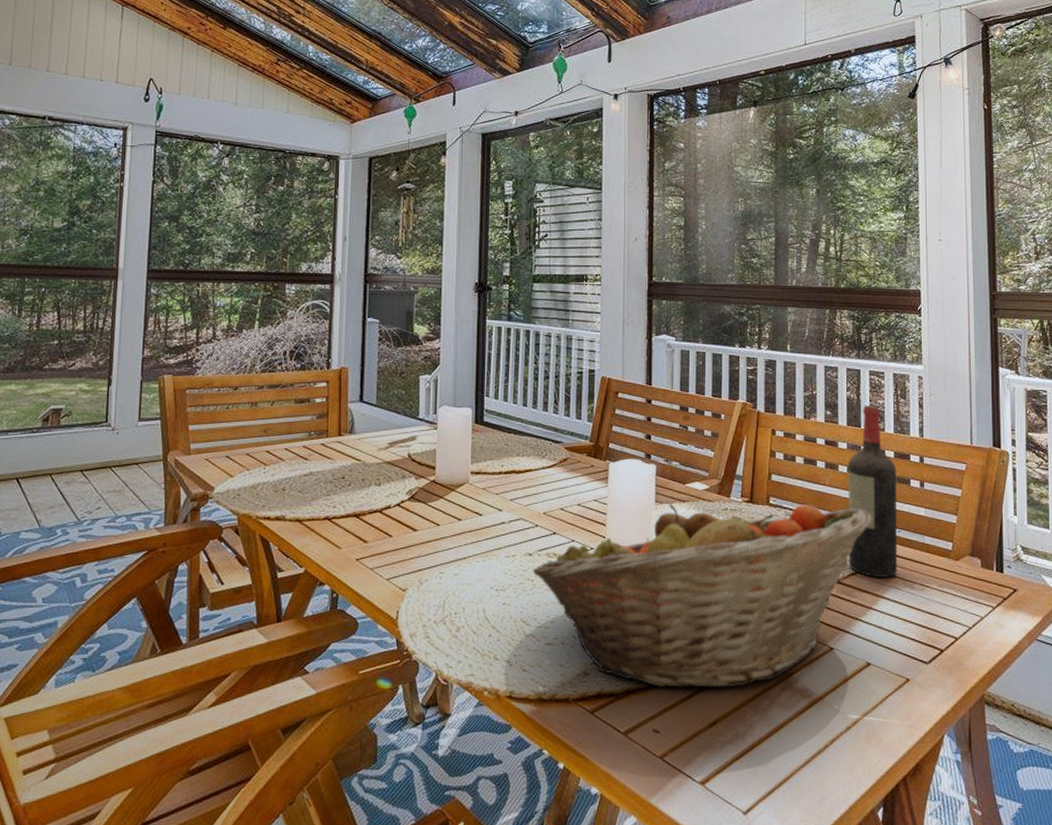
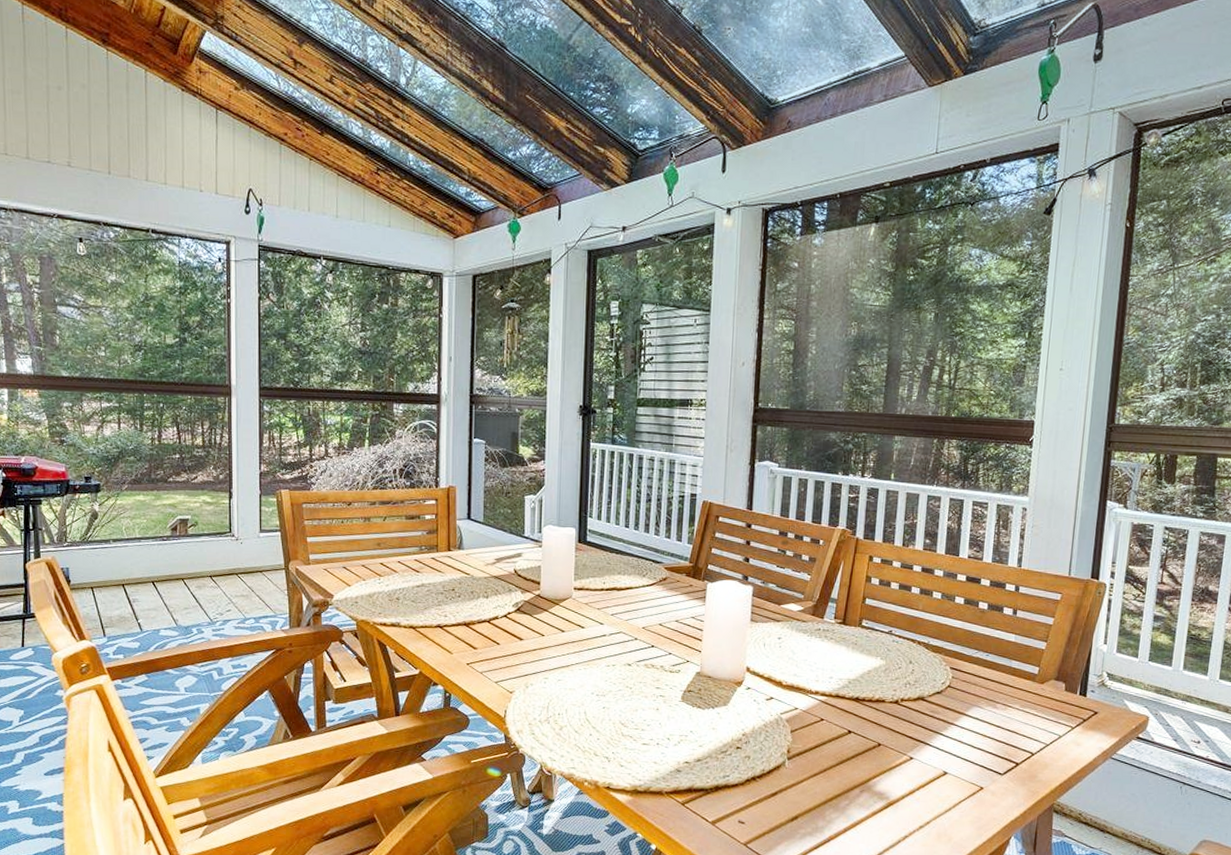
fruit basket: present [533,503,872,688] -> none [632,622,962,788]
wine bottle: present [848,405,898,577] -> none [935,535,991,697]

